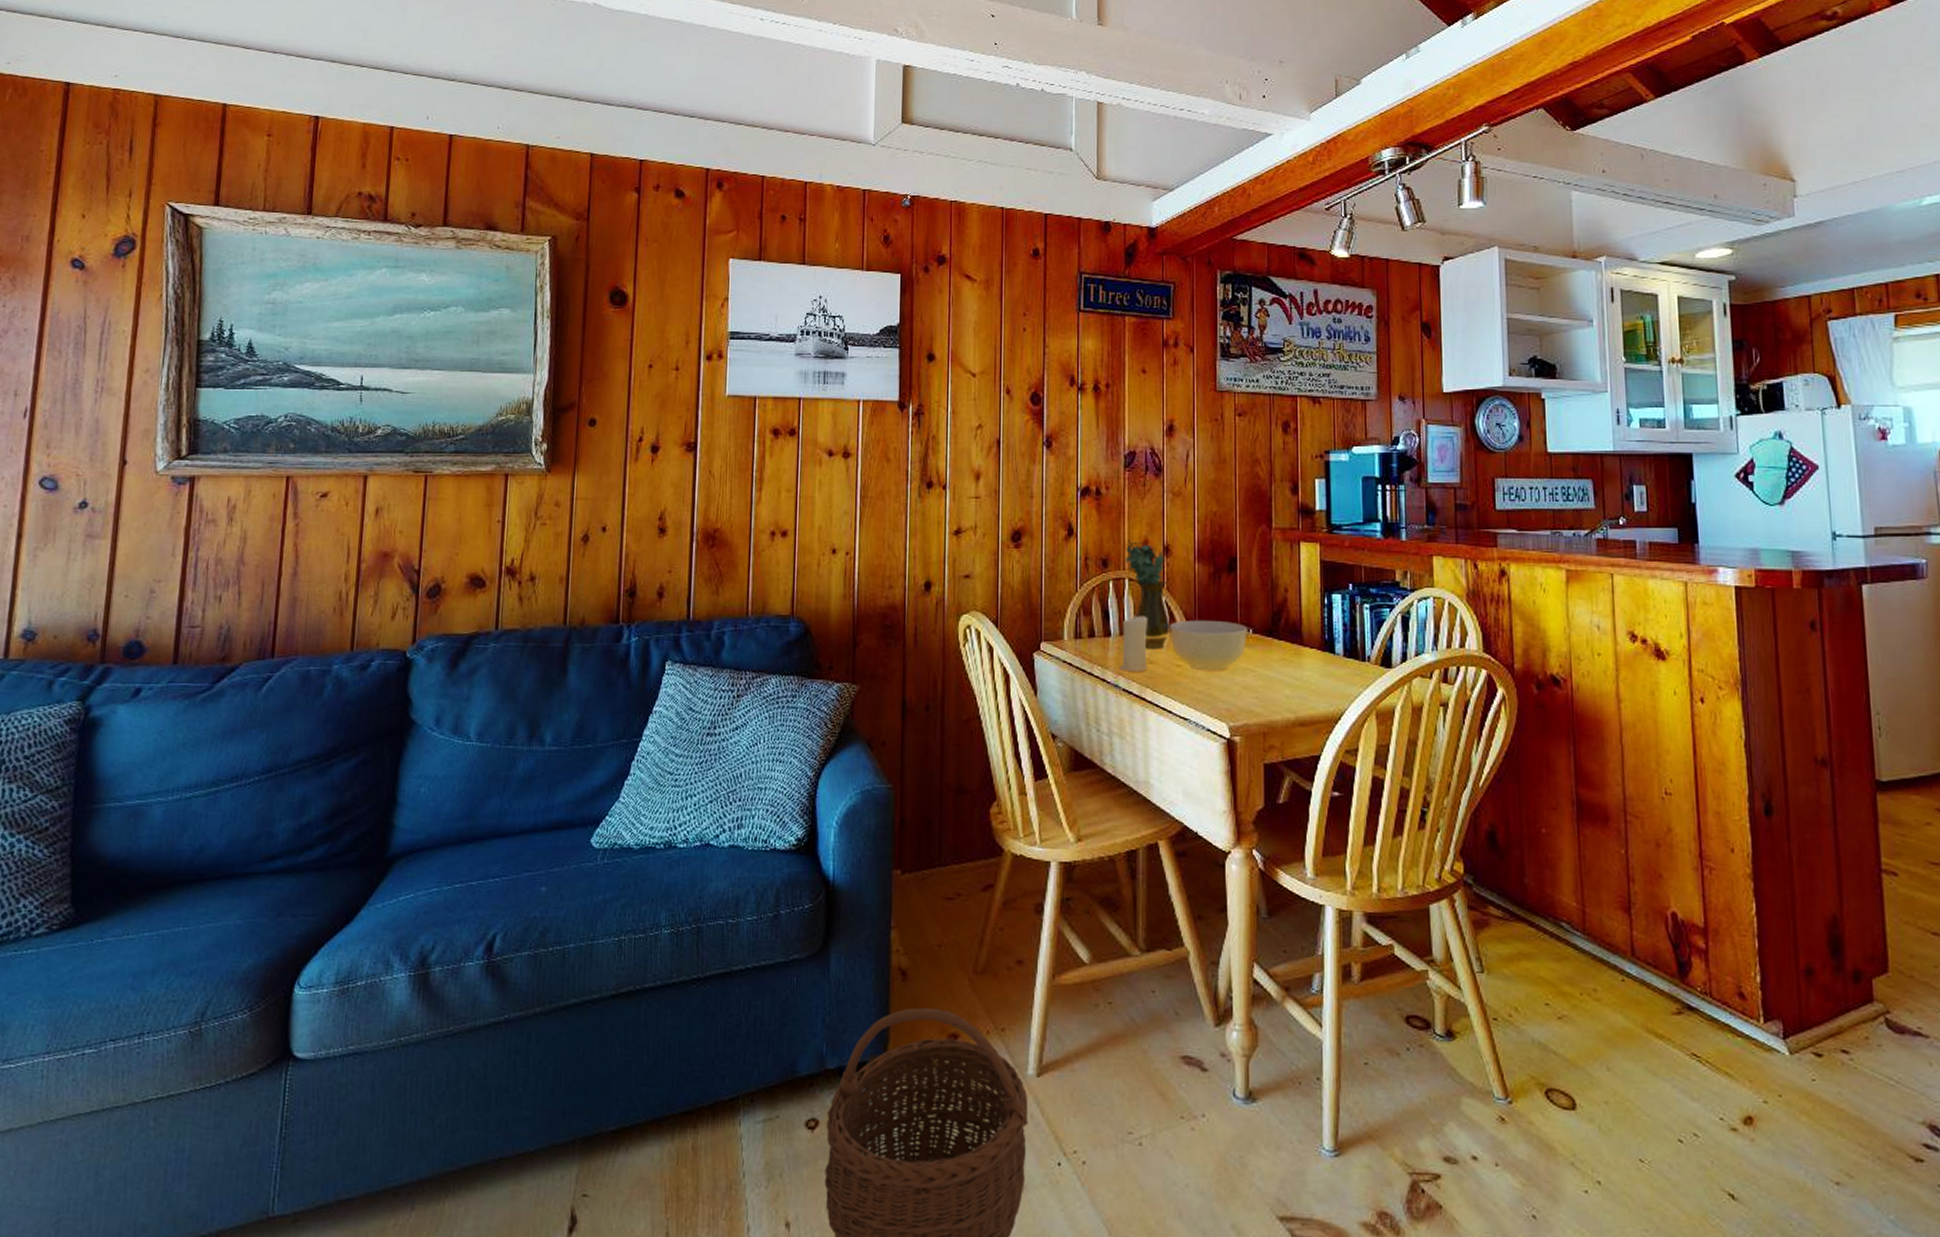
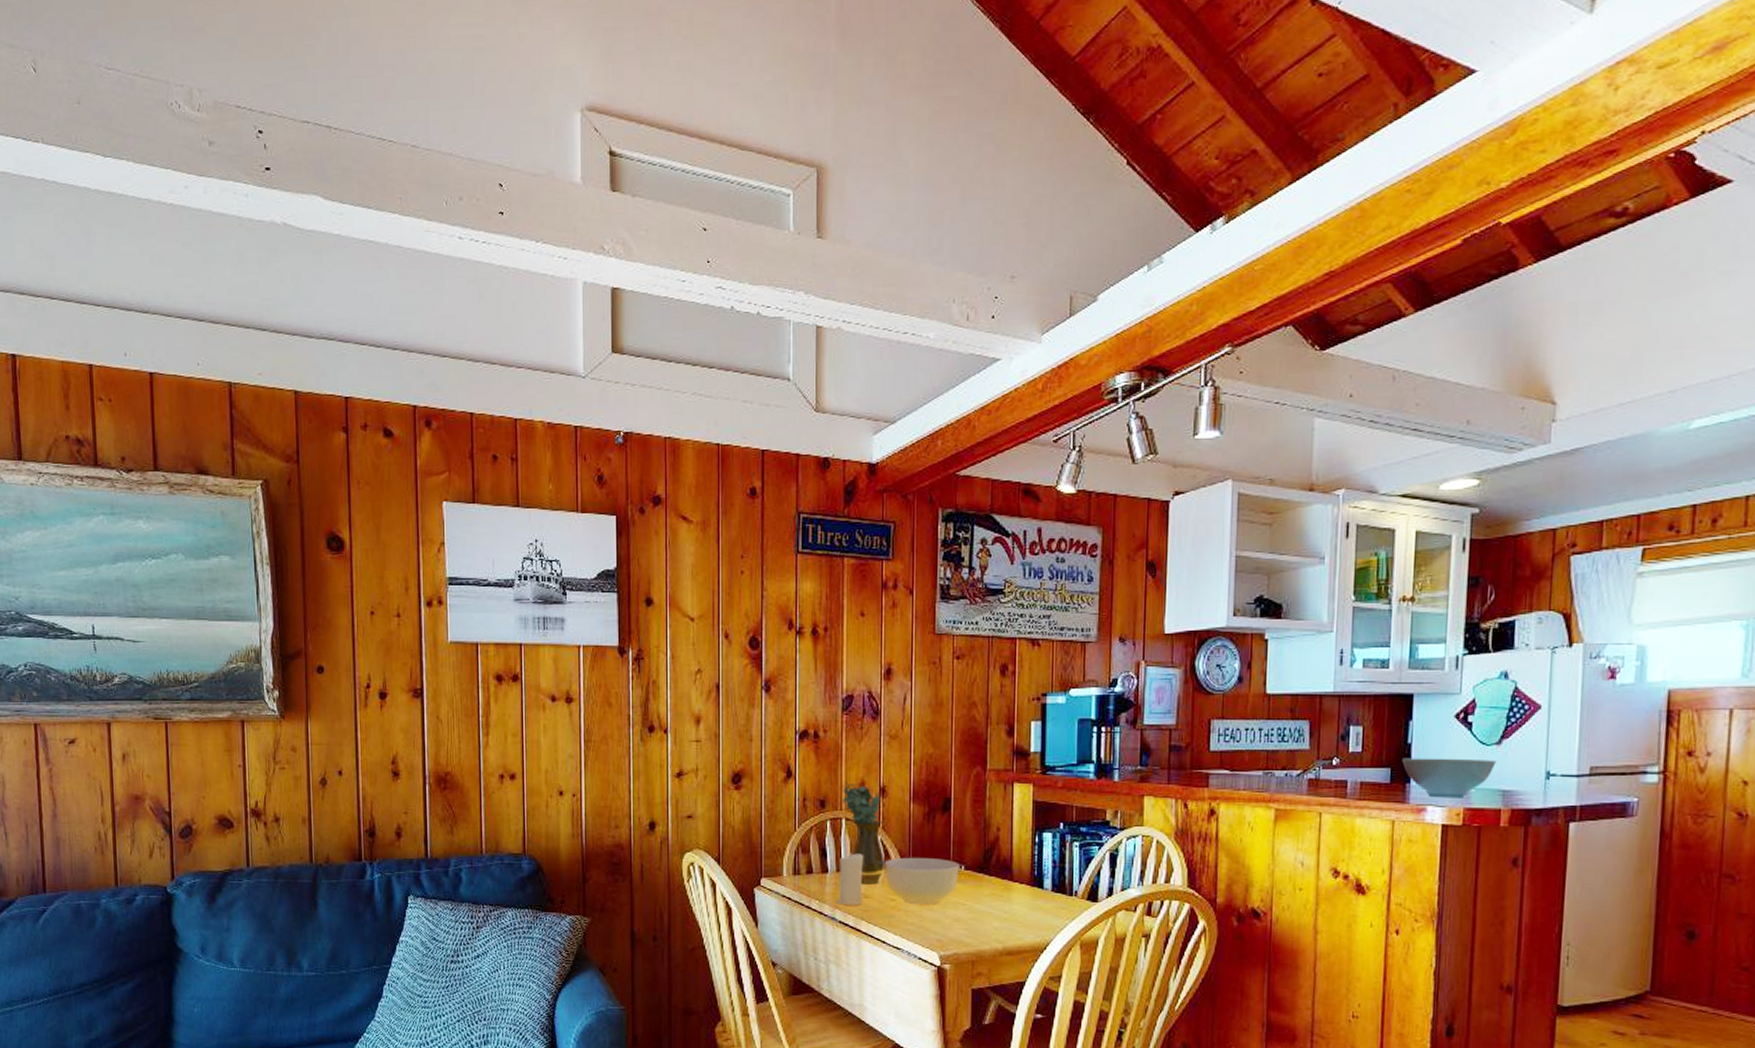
bowl: none [1688,518,1781,560] -> present [1402,758,1496,799]

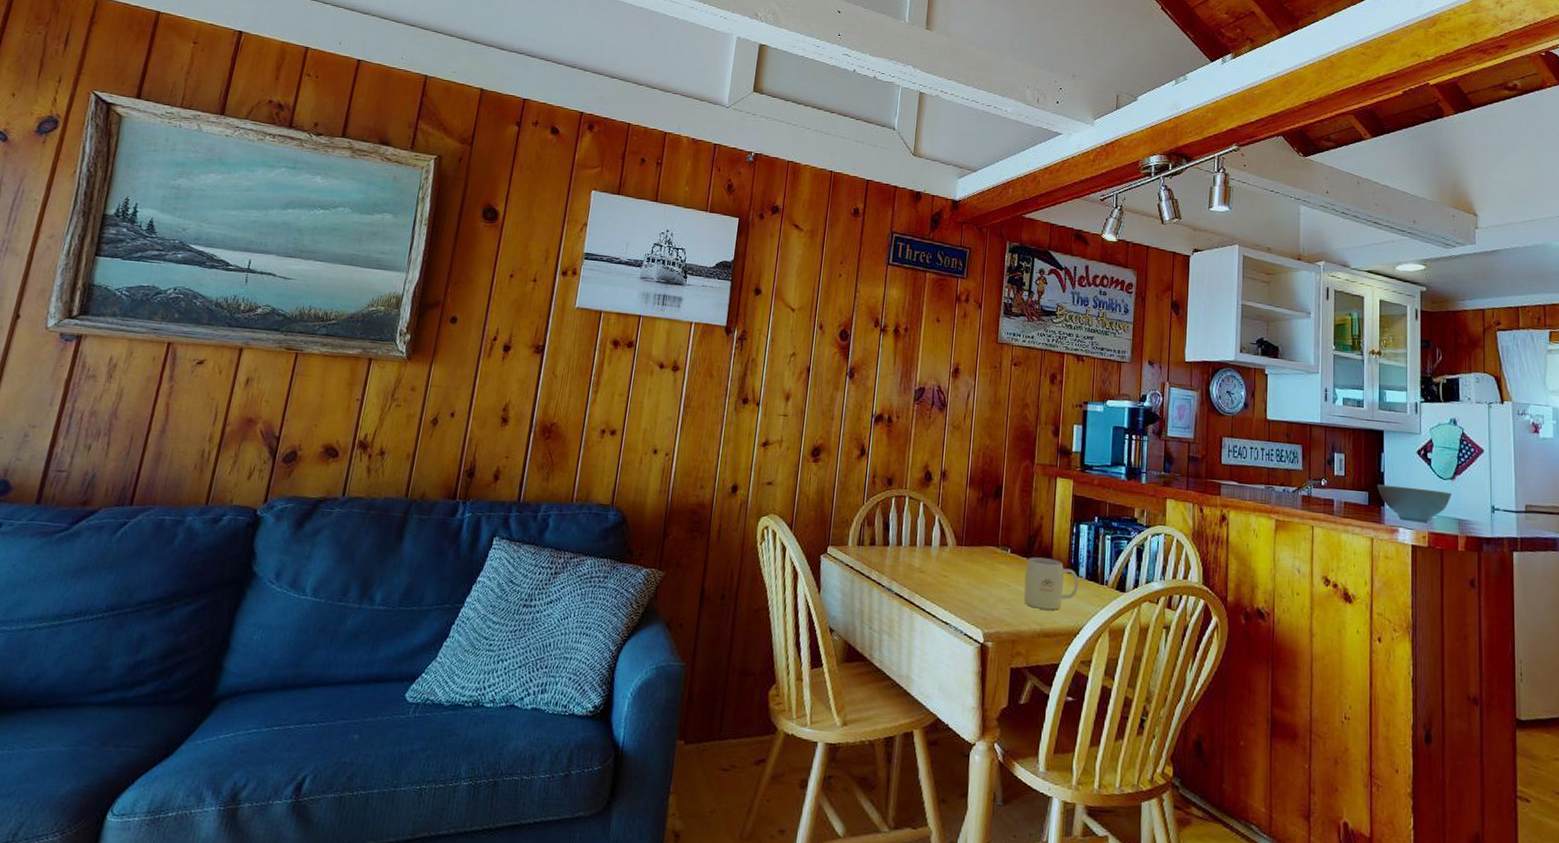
candle: present [835,852,863,907] -> none [893,528,922,580]
vase: present [843,781,886,885] -> none [908,463,941,561]
bowl: present [884,857,961,905] -> none [940,537,1007,584]
mug: none [982,872,1044,927] -> present [1023,557,1079,610]

